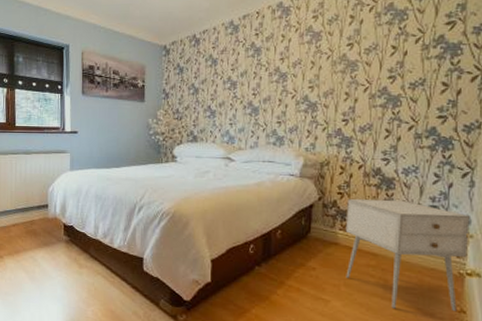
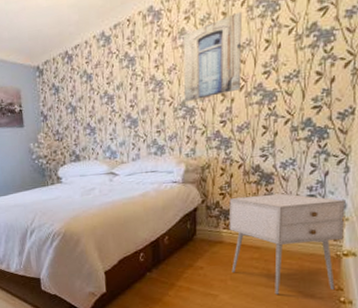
wall art: none [307,16,369,97] -> present [183,11,242,102]

